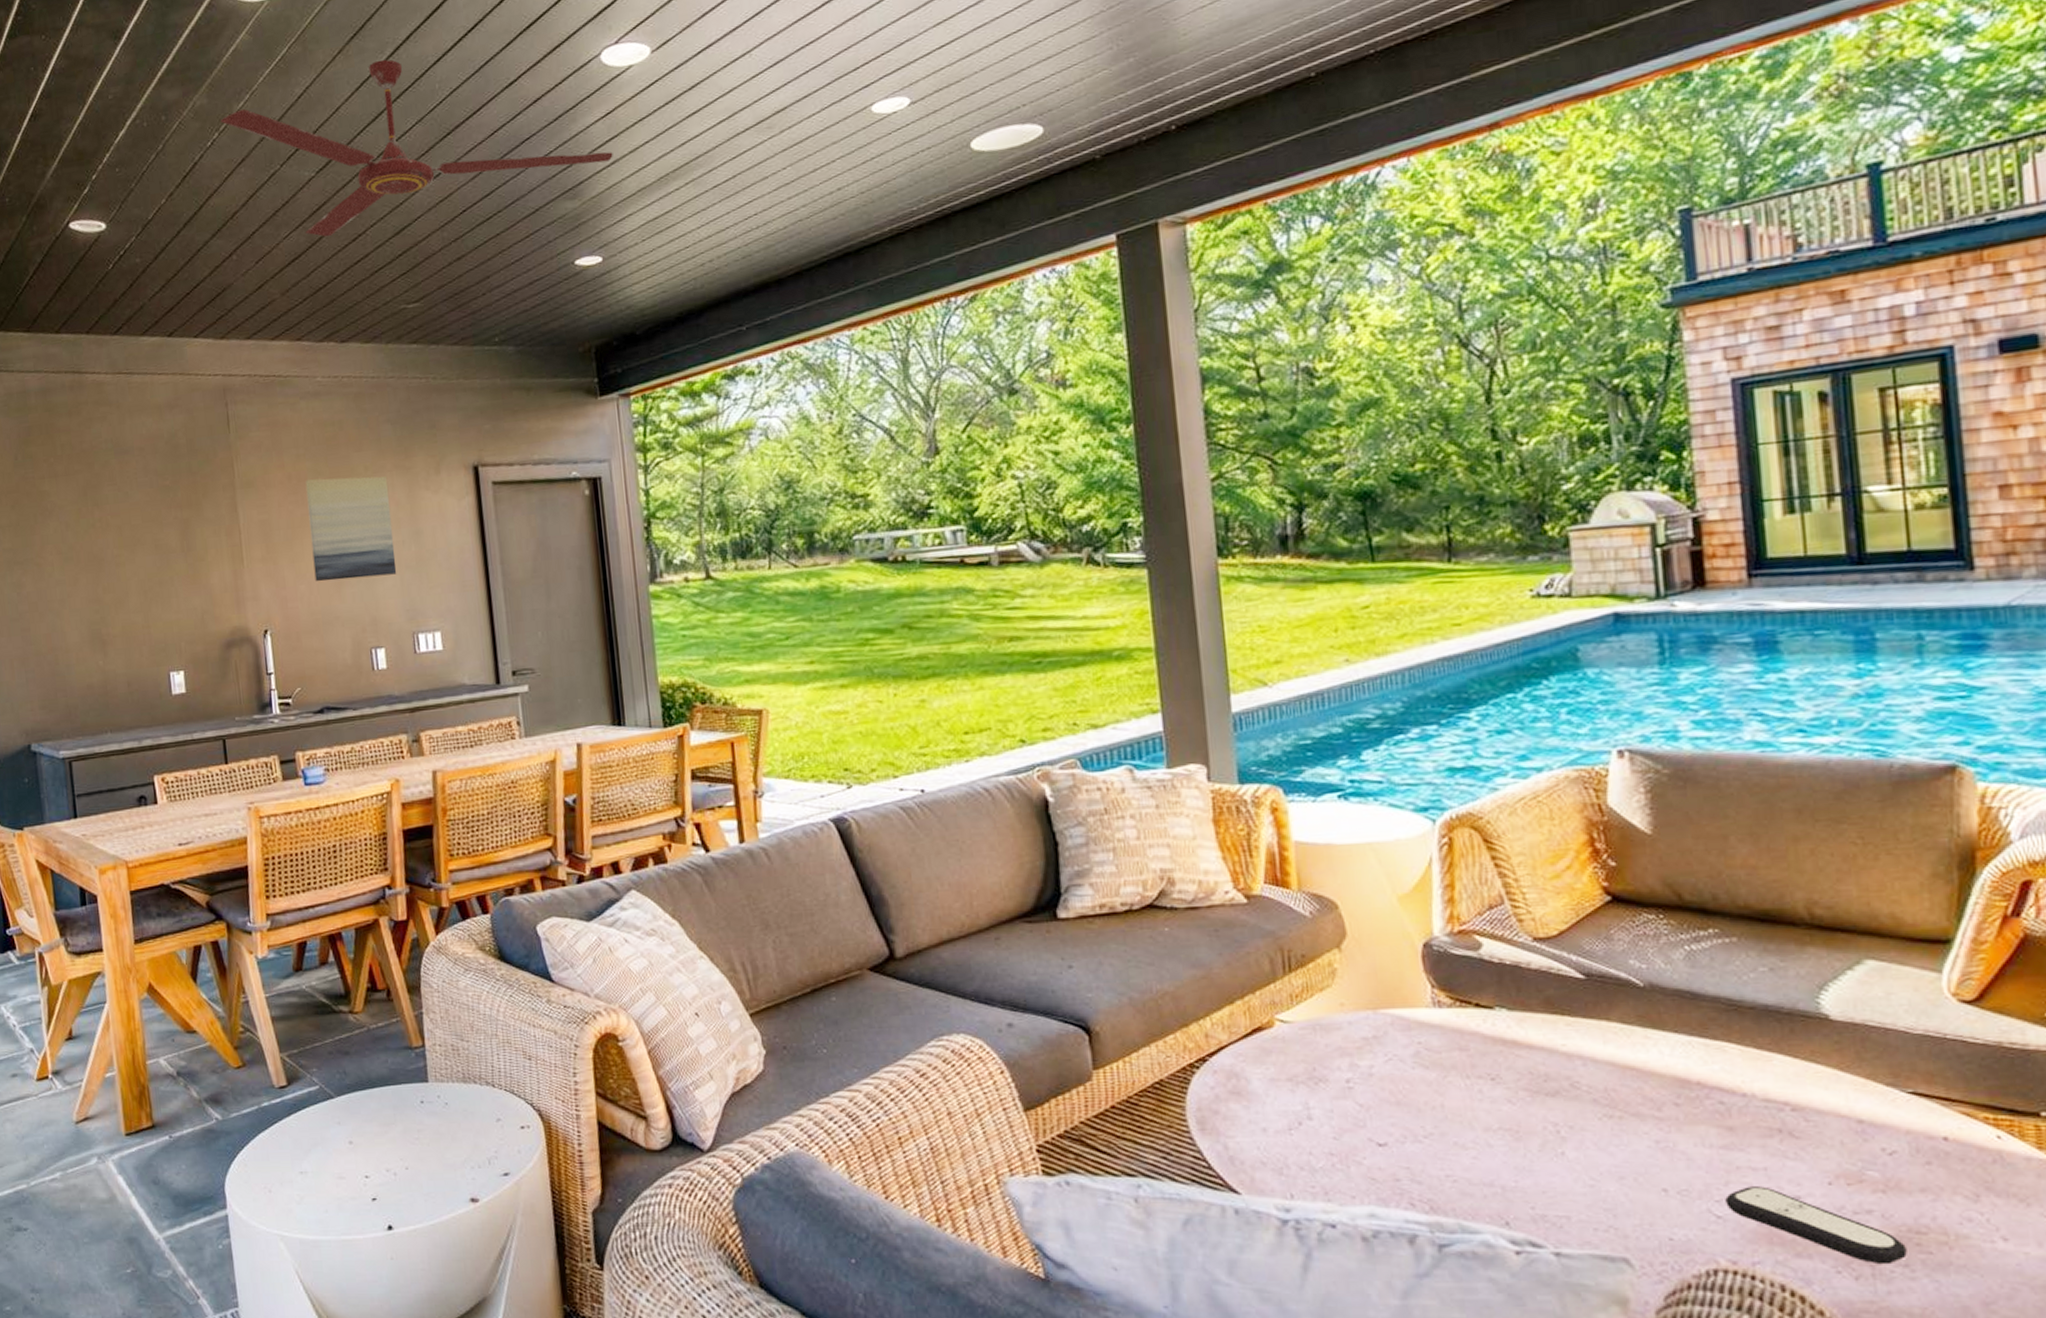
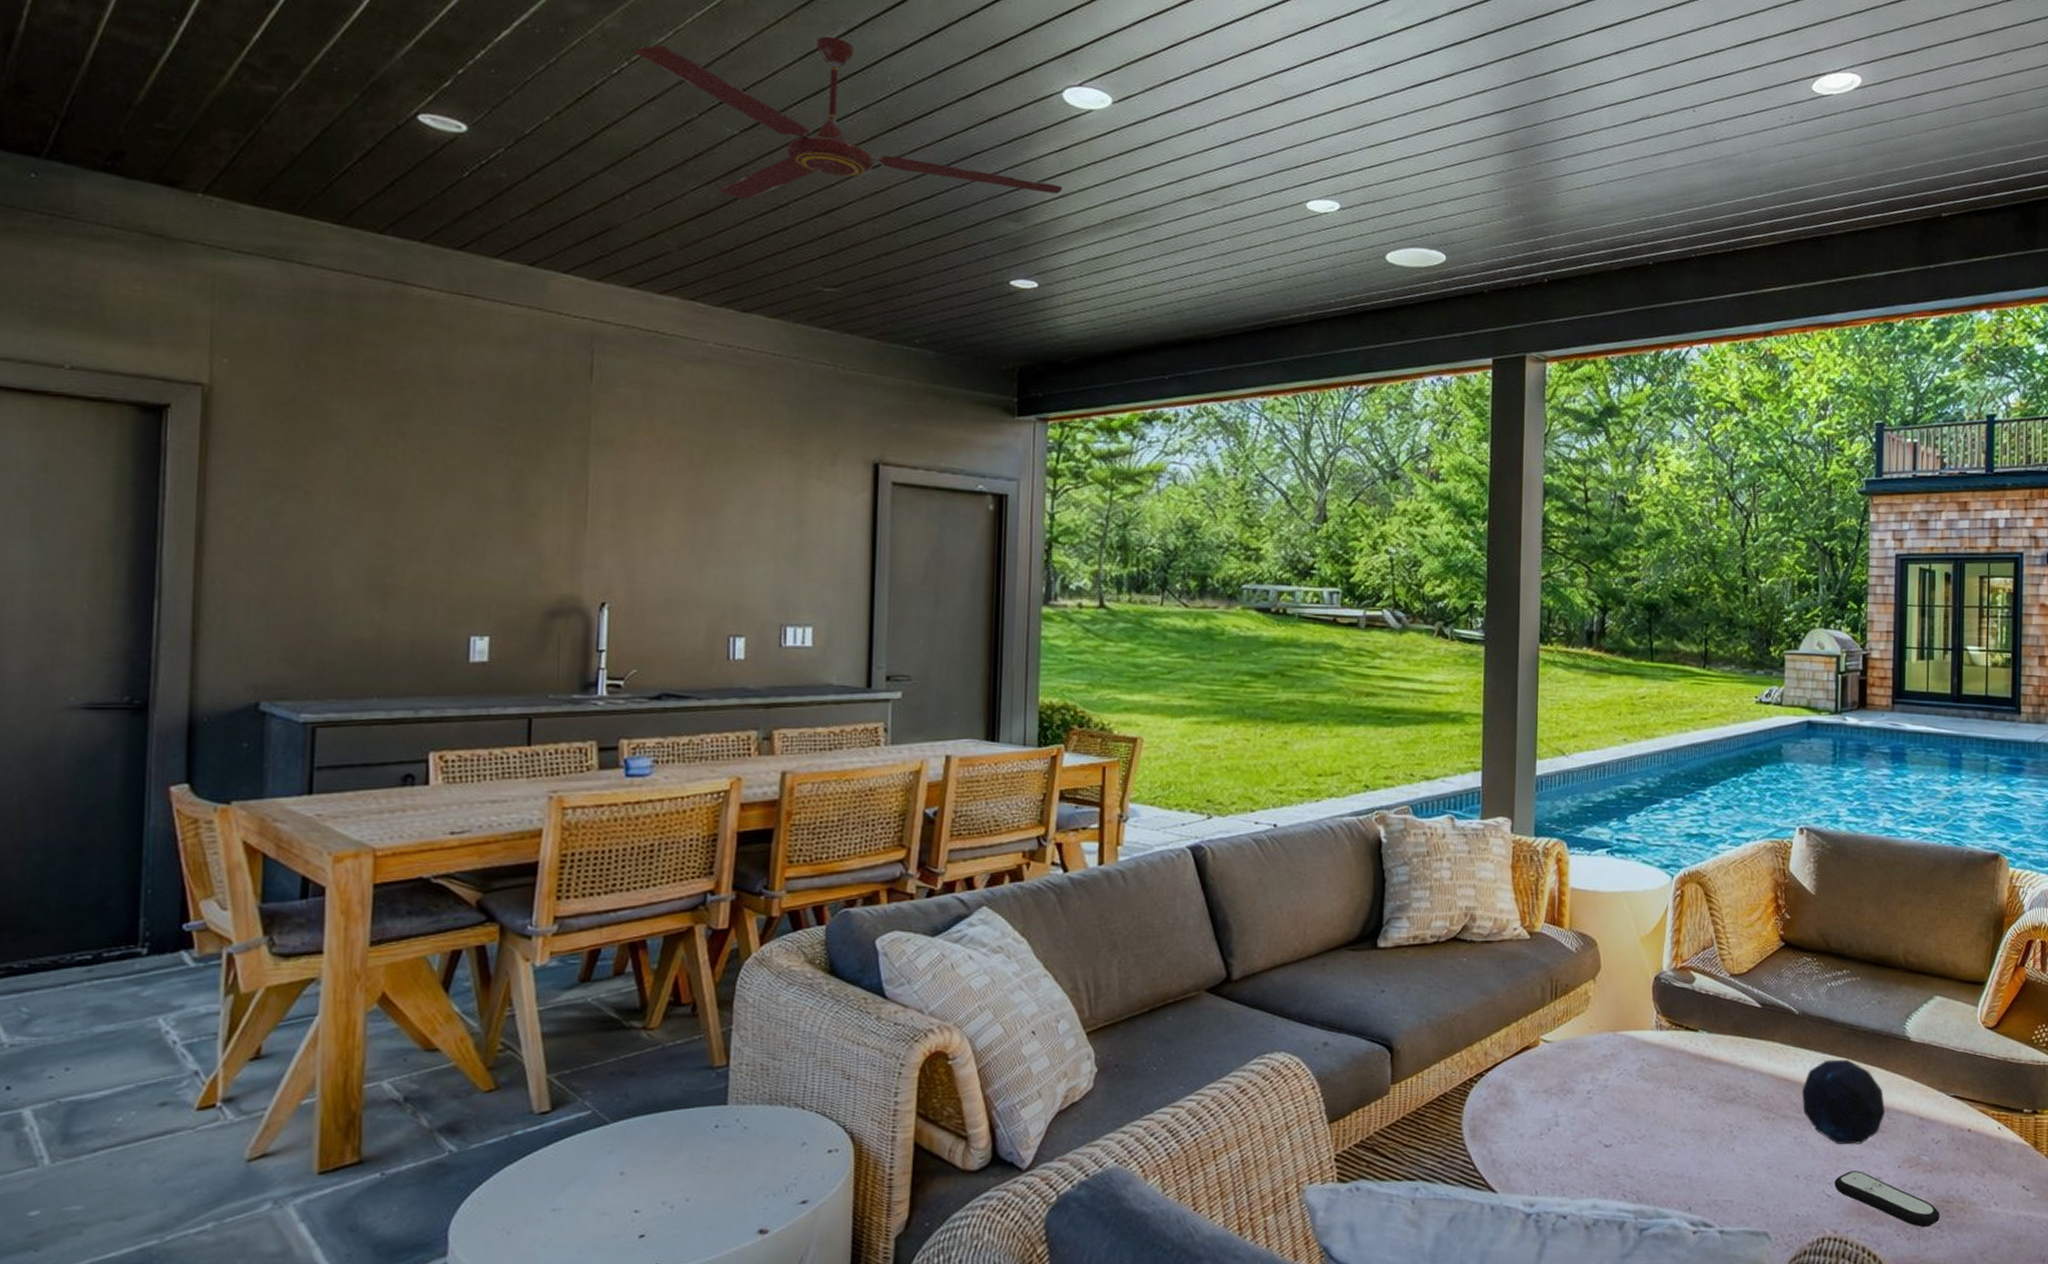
wall art: present [305,476,397,582] -> none [673,448,775,562]
decorative orb: none [1659,1043,1798,1153] -> present [1801,1059,1885,1145]

